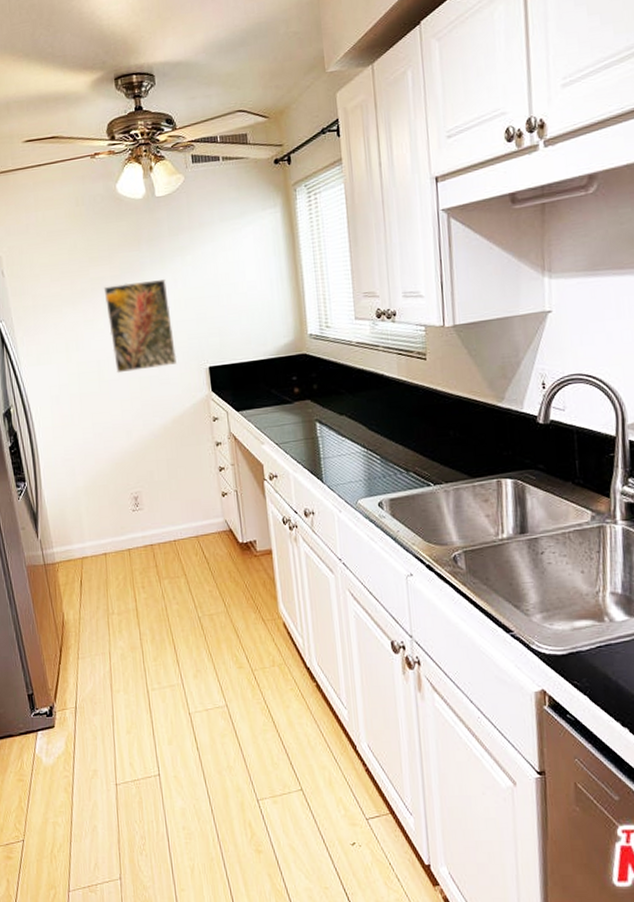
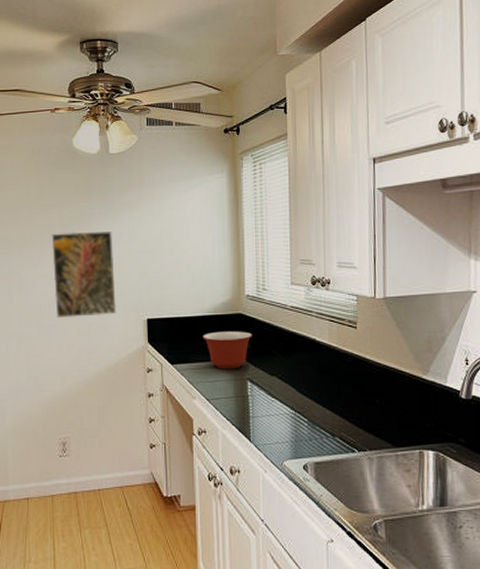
mixing bowl: none [267,372,318,413] -> present [202,331,252,369]

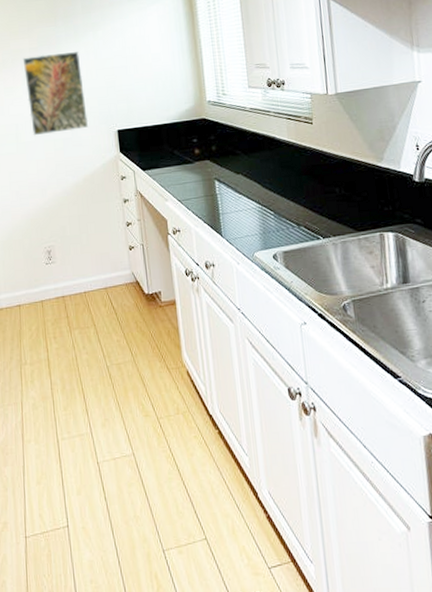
mixing bowl: present [202,331,252,369] -> none [170,134,216,172]

